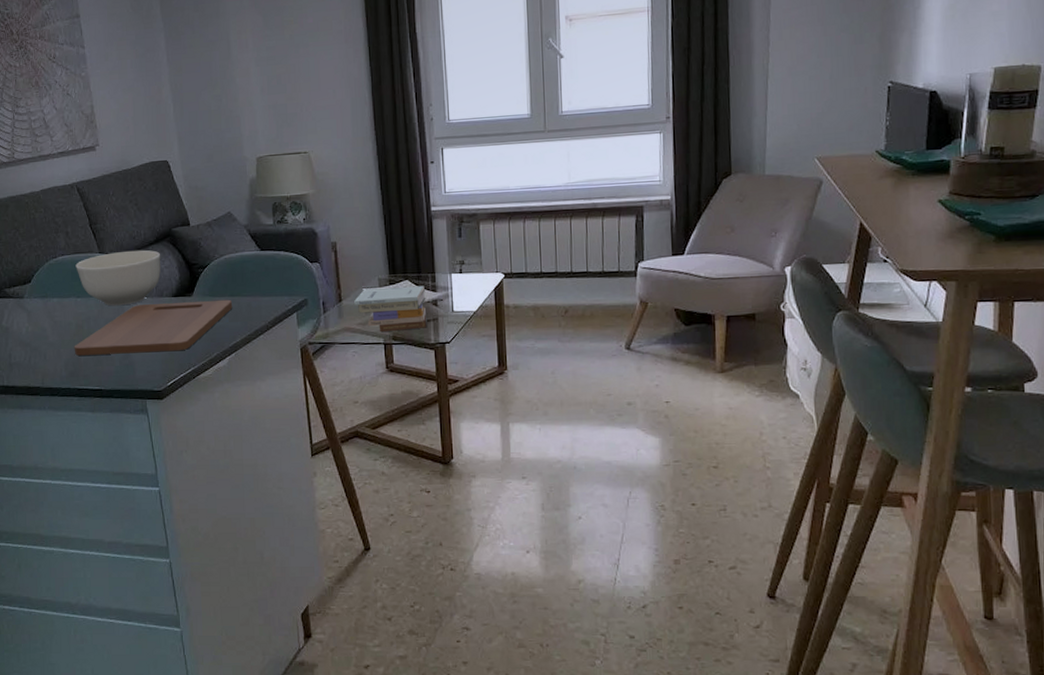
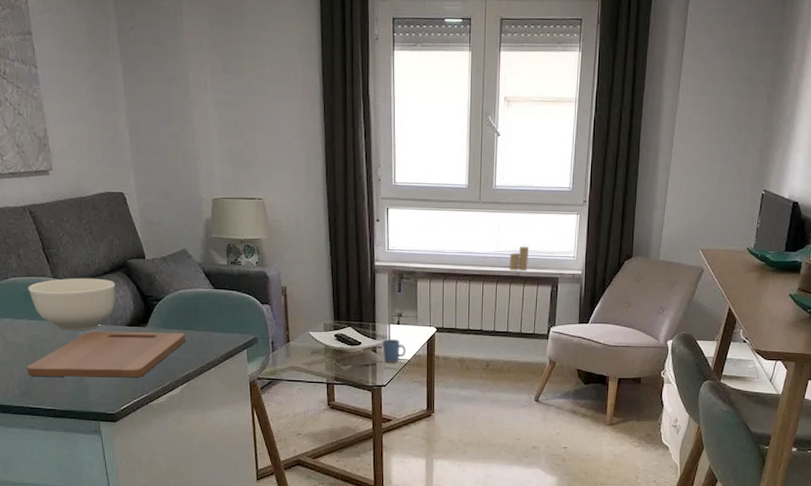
books: present [353,285,427,333] -> none [300,332,367,373]
mug: none [444,290,471,317] -> present [382,339,406,363]
candle: none [583,171,606,203] -> present [509,243,530,271]

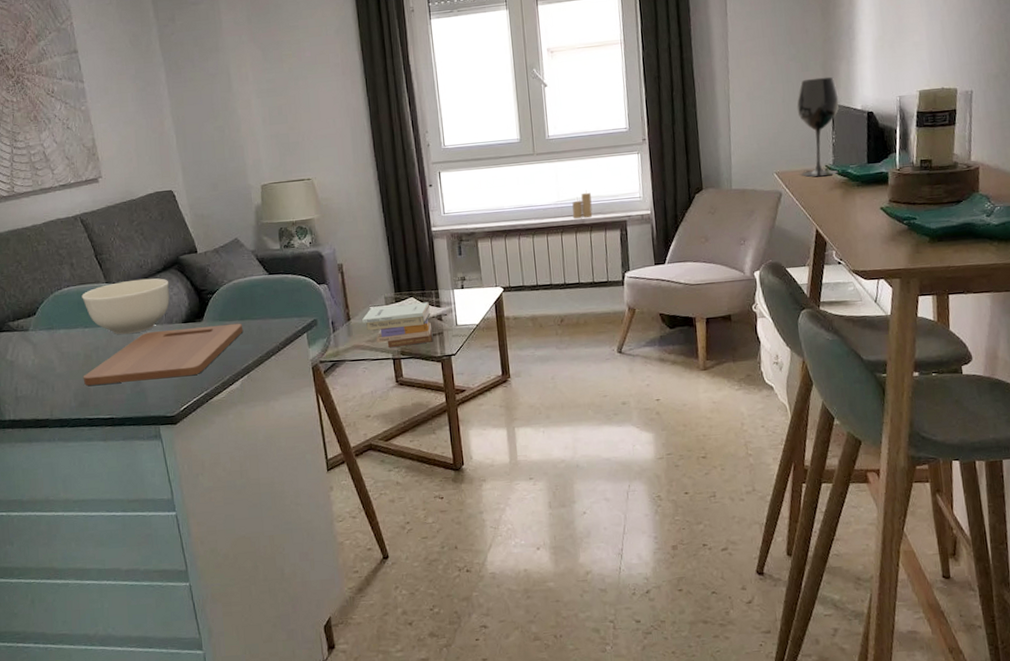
books: none [300,332,367,373] -> present [361,302,433,348]
mug: present [382,339,406,363] -> none [447,304,474,330]
wineglass: none [722,162,770,259] -> present [796,76,840,178]

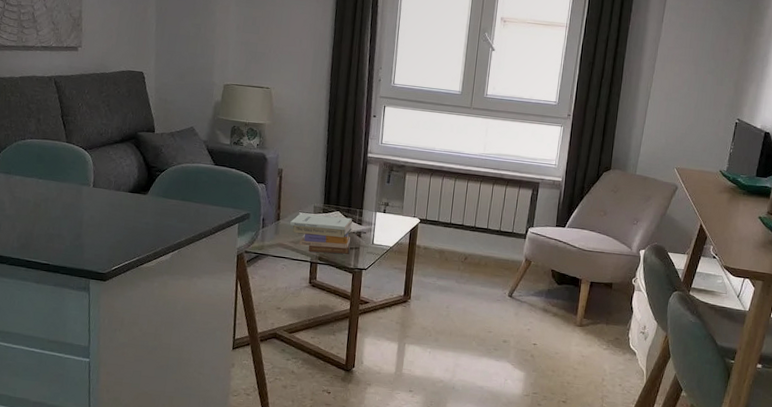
bowl: present [82,278,170,335] -> none [42,144,124,193]
cutting board: present [83,323,244,386] -> none [28,194,183,241]
candle: present [572,190,593,220] -> none [493,149,514,174]
wineglass: present [796,76,840,178] -> none [696,92,744,180]

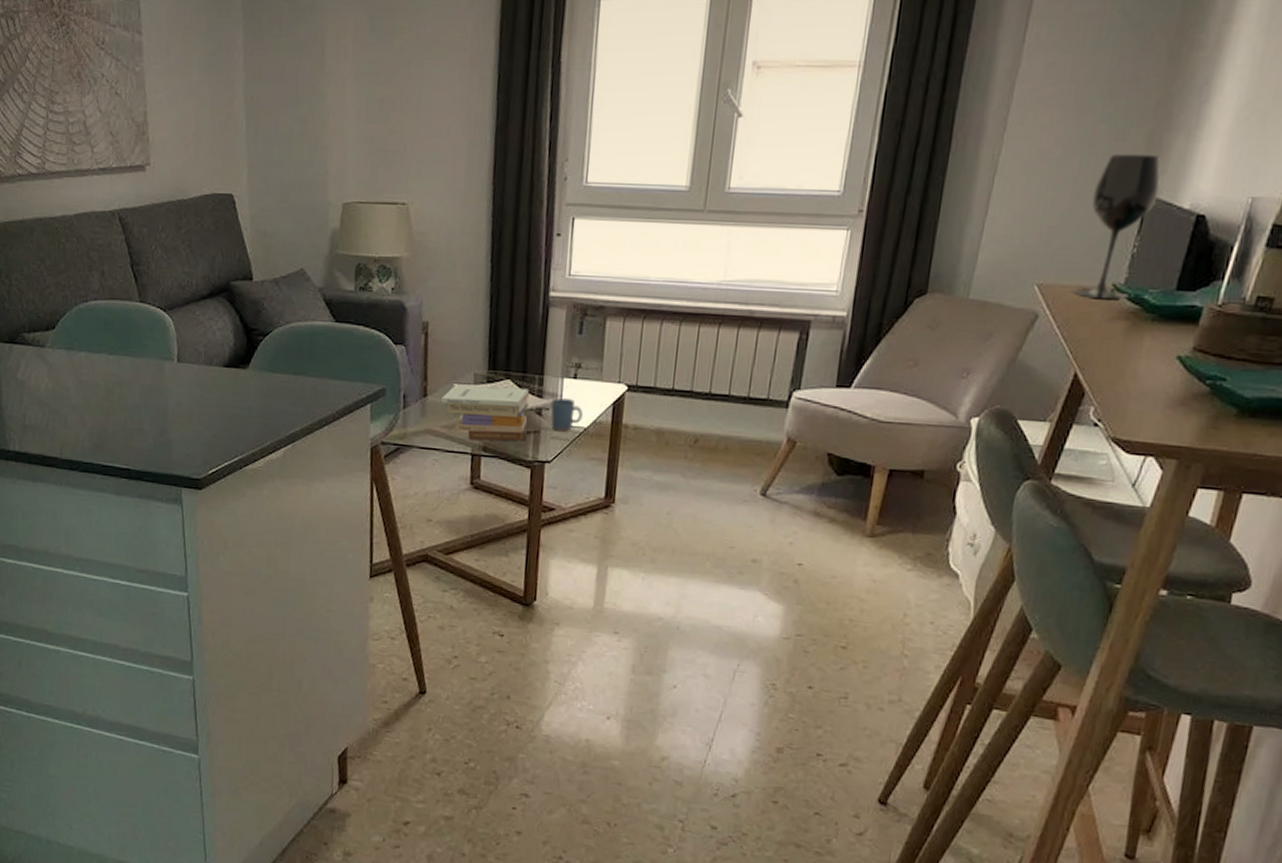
mug: none [367,225,389,249] -> present [550,398,583,432]
wineglass: none [696,92,744,180] -> present [1070,153,1161,300]

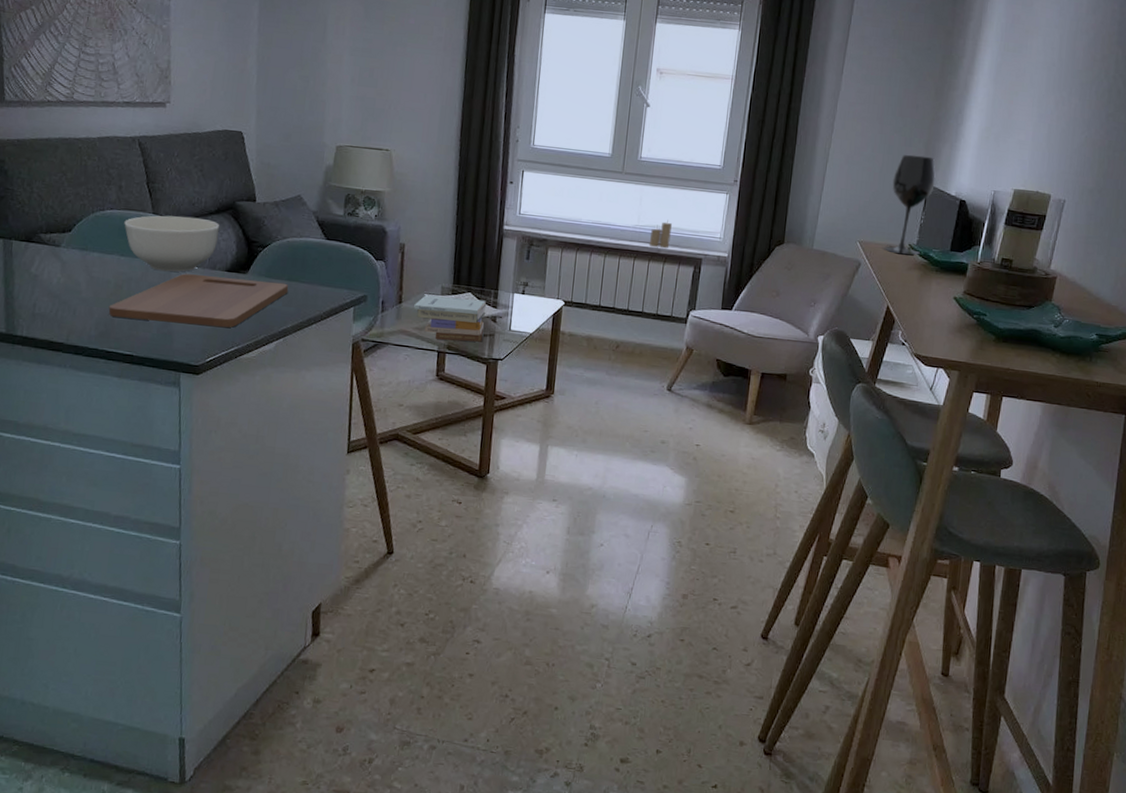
cutting board: none [101,372,295,434] -> present [108,274,289,328]
bowl: none [110,303,215,371] -> present [124,215,220,272]
mug: present [550,398,583,432] -> none [503,309,529,336]
candle: none [739,270,772,310] -> present [649,219,673,249]

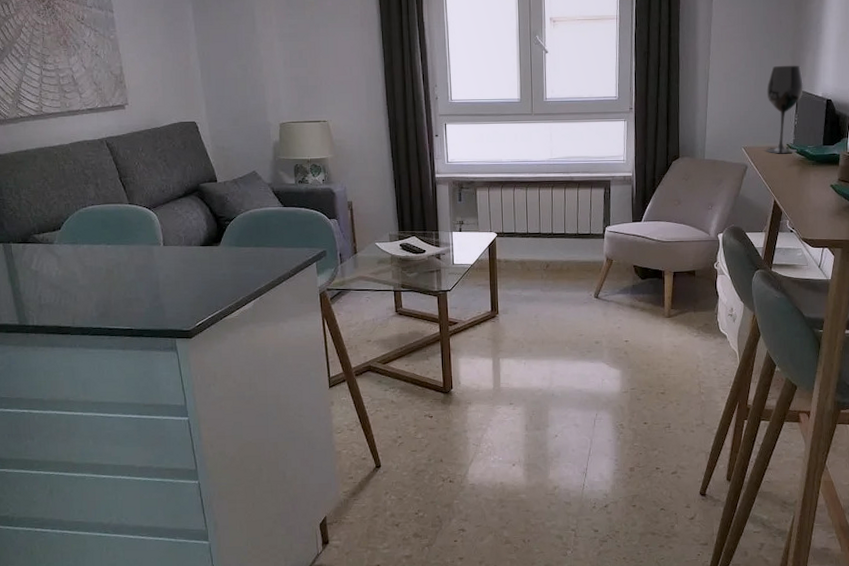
cutting board: present [108,274,289,328] -> none [104,249,258,298]
bowl: present [124,215,220,272] -> none [105,202,190,253]
books: present [413,295,487,342] -> none [367,241,431,281]
candle: present [649,219,673,249] -> none [563,150,581,176]

